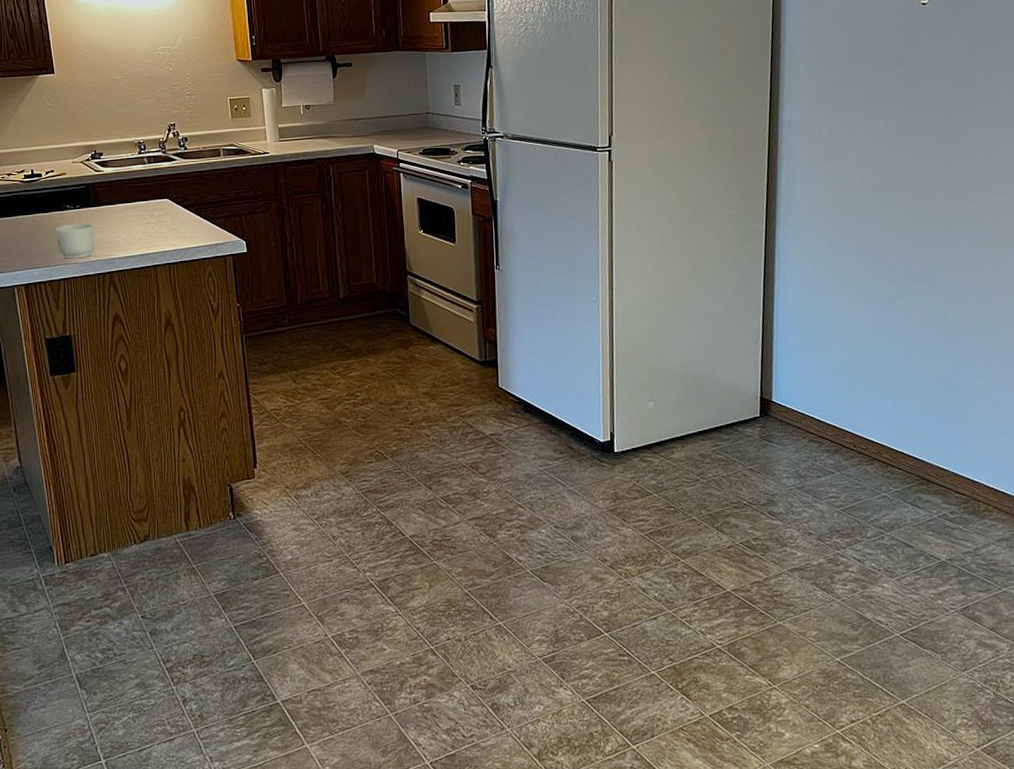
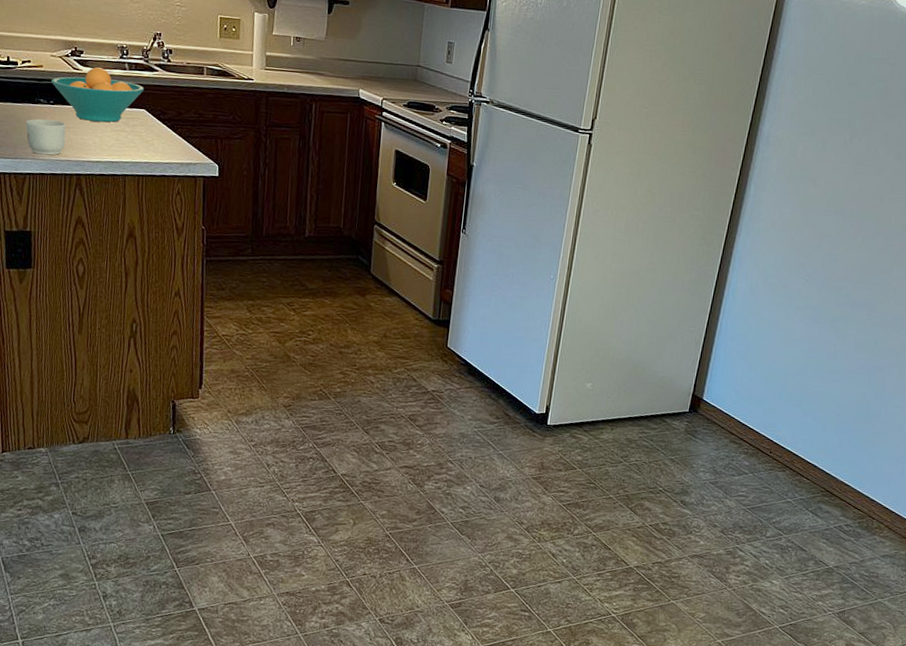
fruit bowl: none [75,166,165,219] -> present [51,67,145,123]

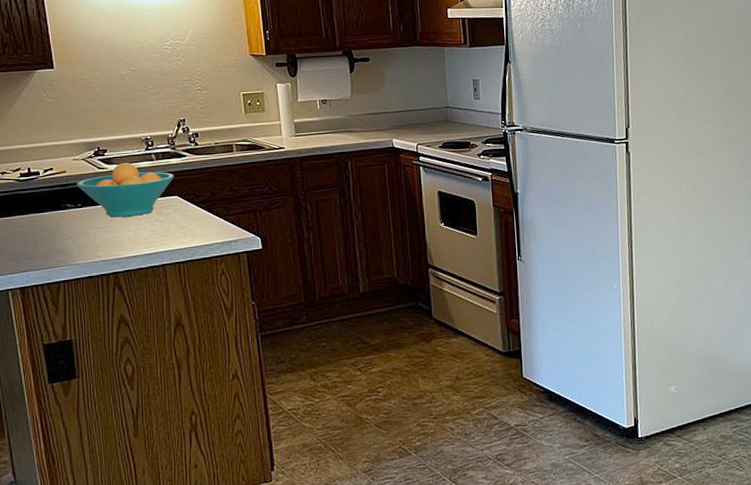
mug: present [25,118,66,156] -> none [54,222,98,260]

